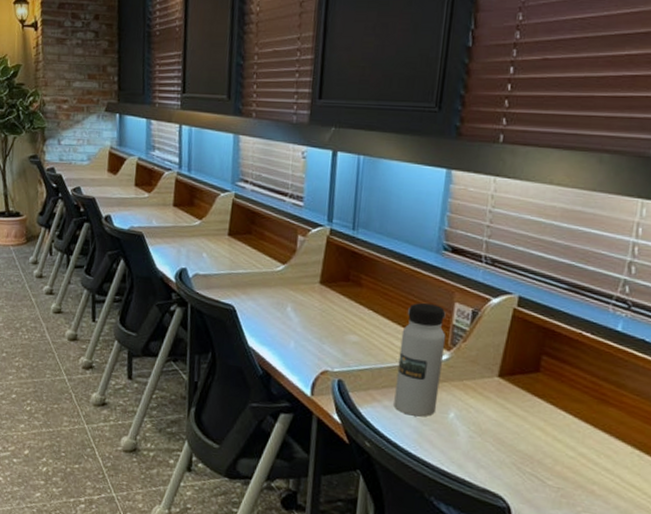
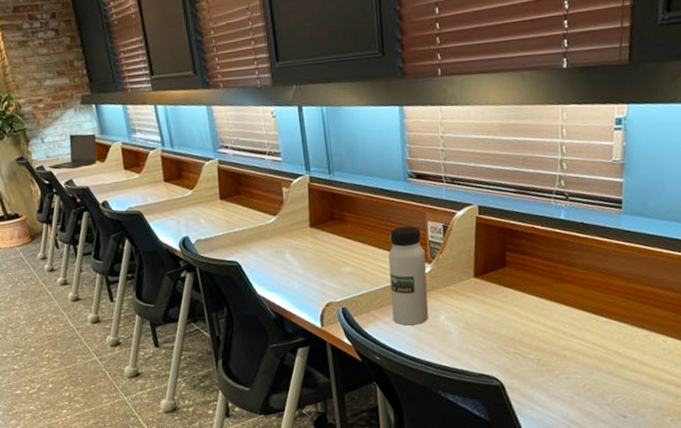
laptop: none [60,141,113,177] -> present [49,133,97,169]

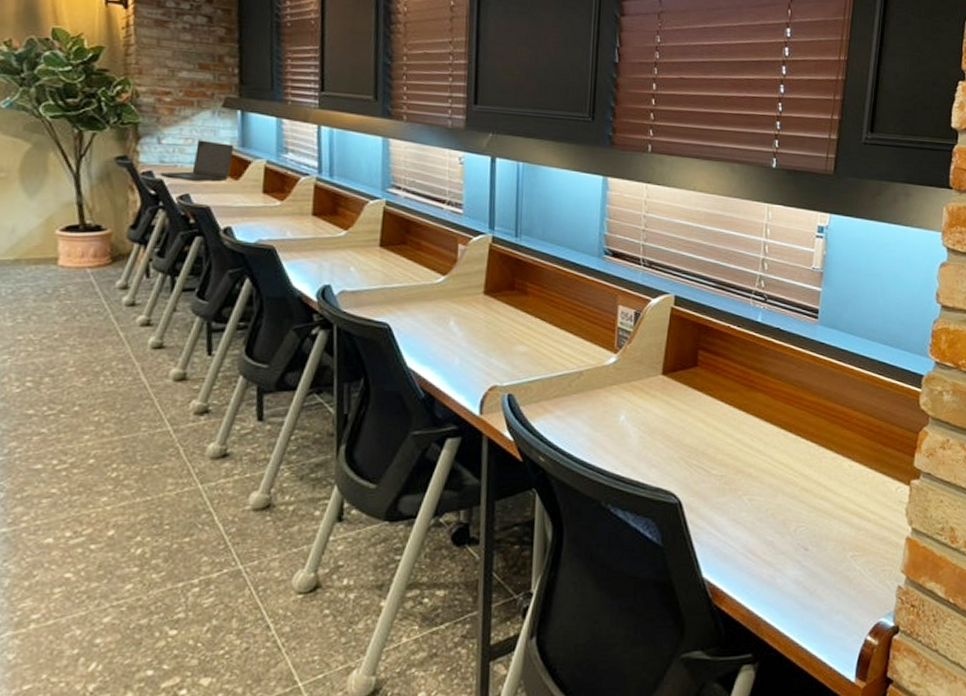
water bottle: present [388,226,429,326] -> none [566,307,612,423]

